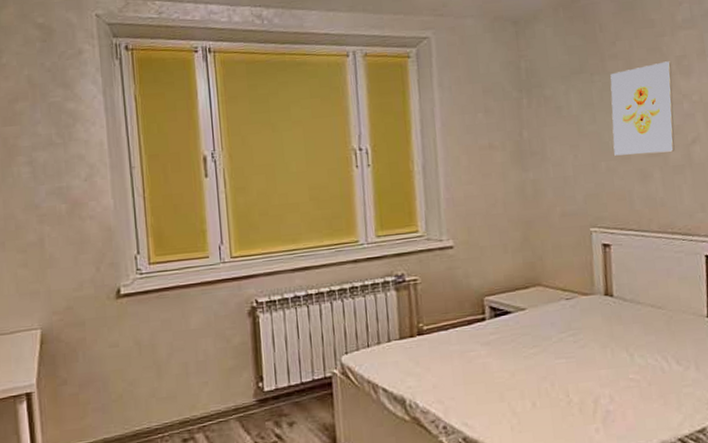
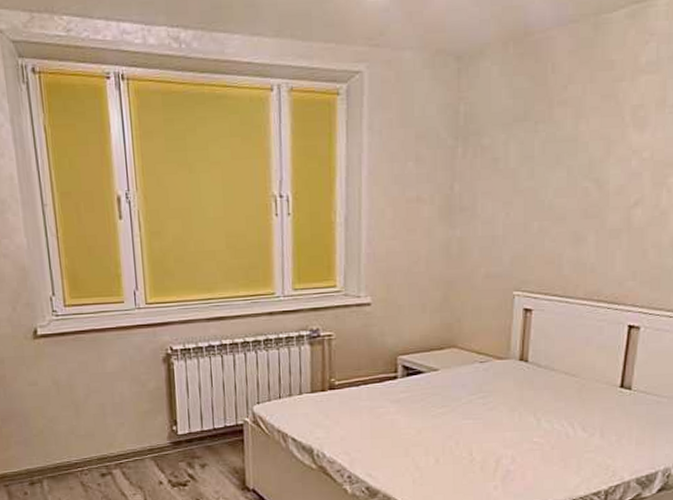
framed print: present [610,61,675,156] -> none [549,111,626,216]

